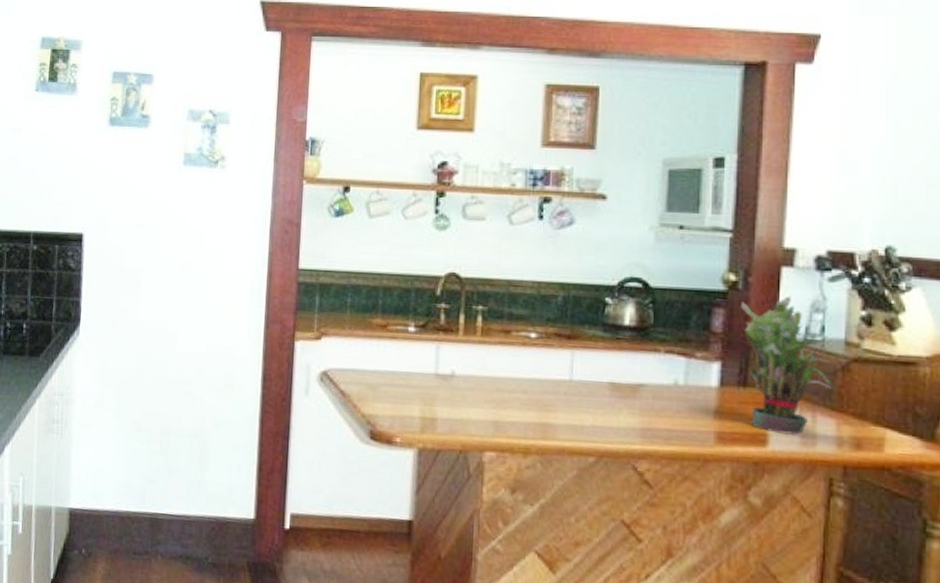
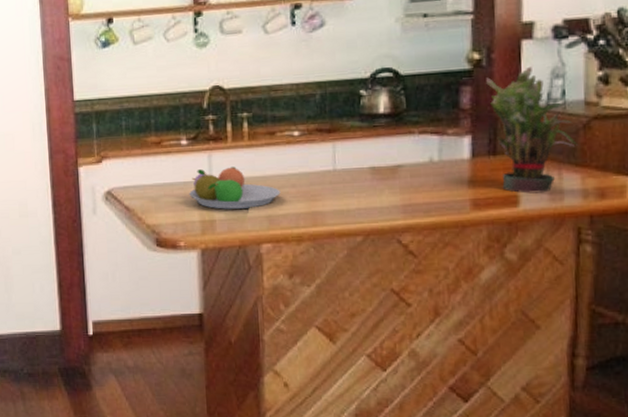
fruit bowl: none [411,361,511,410] -> present [189,166,281,209]

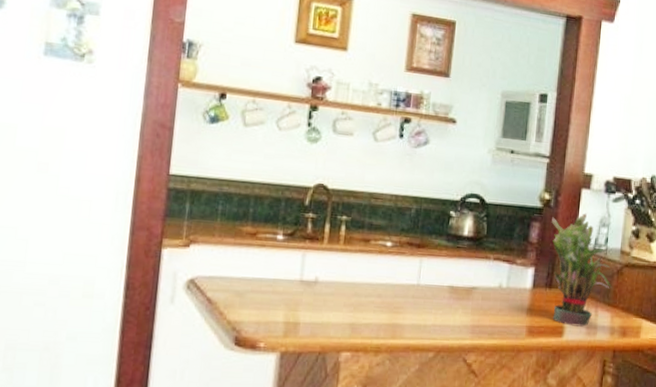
fruit bowl: present [189,166,281,209] -> none [277,268,367,314]

